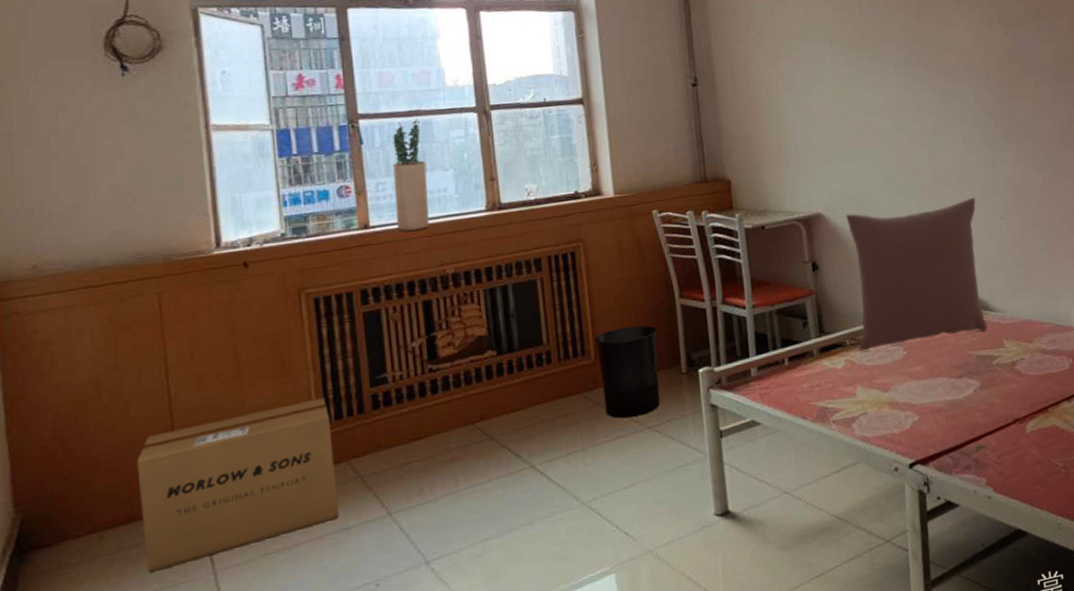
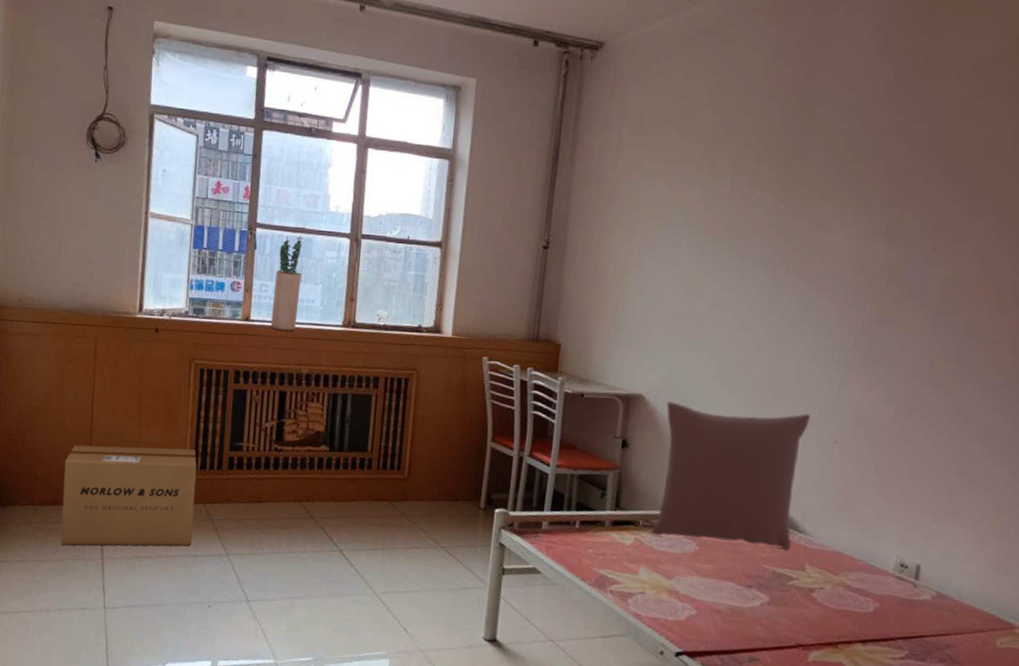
waste bin: present [594,325,660,419] -> none [408,454,467,535]

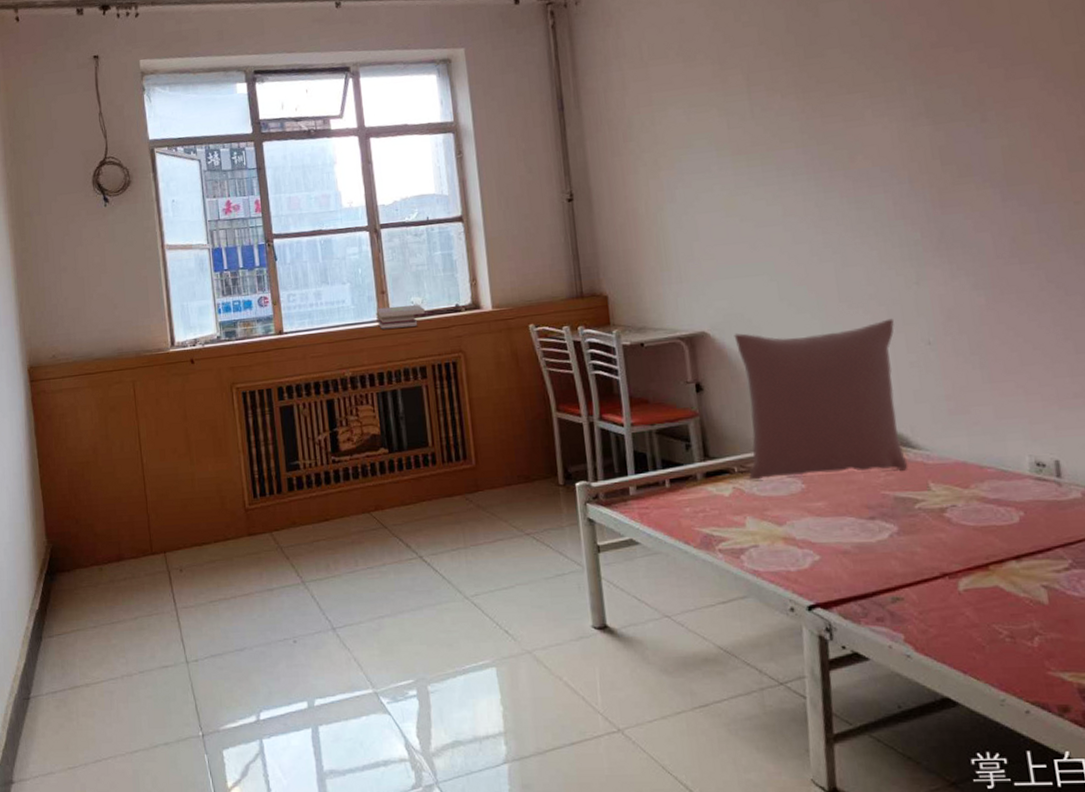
box: present [61,445,197,547] -> none [122,477,265,602]
vase: present [270,235,304,332] -> none [300,237,331,338]
books: none [342,313,389,339] -> present [376,305,425,329]

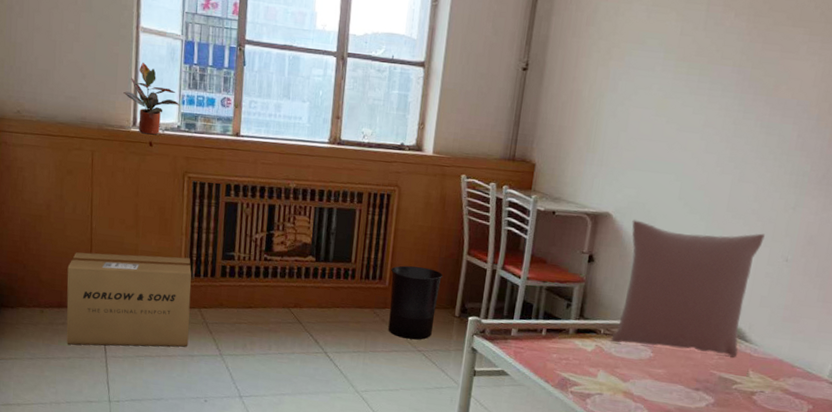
box: none [122,477,265,602] -> present [66,252,192,347]
potted plant: none [157,279,216,352] -> present [123,62,180,135]
books: present [376,305,425,329] -> none [328,131,373,156]
waste bin: none [475,435,537,523] -> present [388,265,444,340]

